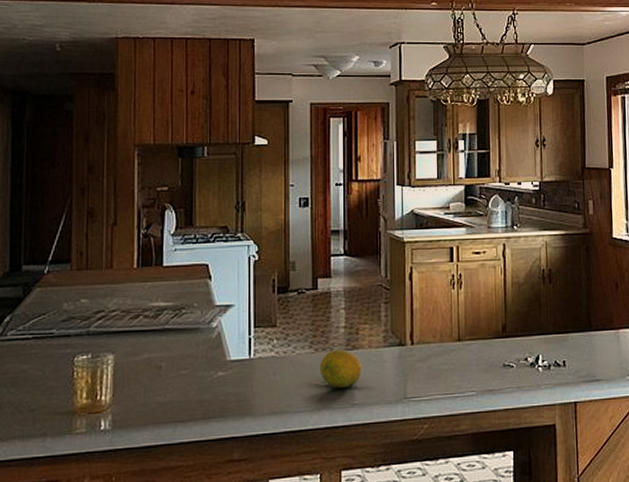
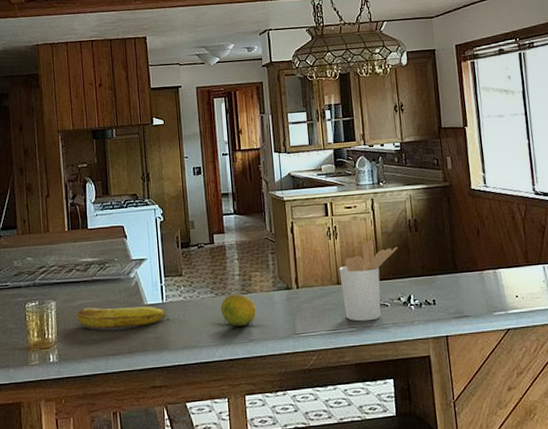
banana: none [140,362,252,390] -> present [77,306,166,329]
utensil holder: none [461,292,528,385] -> present [339,241,397,322]

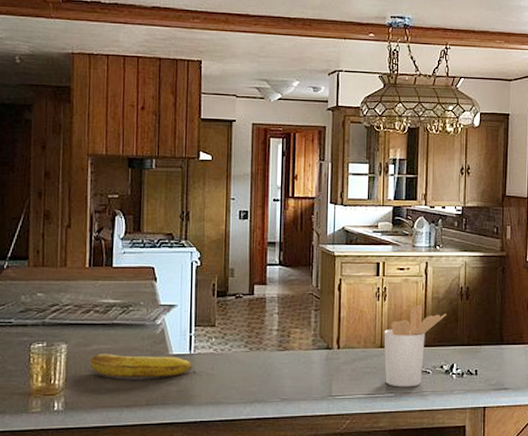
fruit: present [220,293,256,327] -> none [253,350,292,384]

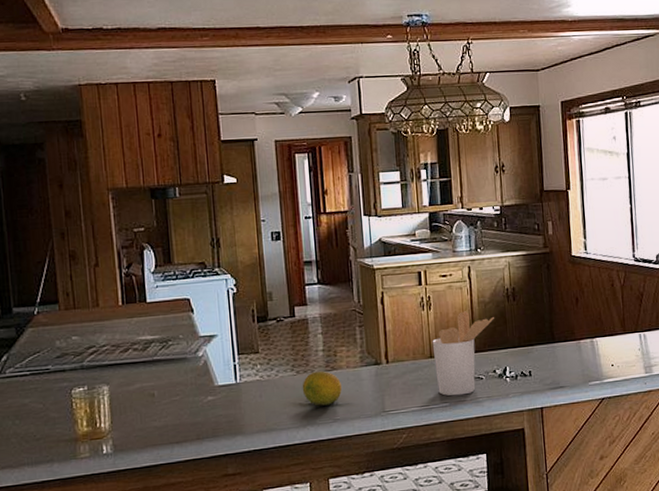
banana: present [90,354,192,378] -> none [134,387,240,415]
fruit: none [253,350,292,384] -> present [302,370,342,406]

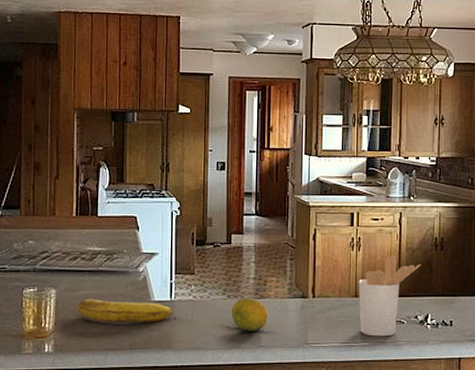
banana: none [134,387,240,415] -> present [77,299,173,323]

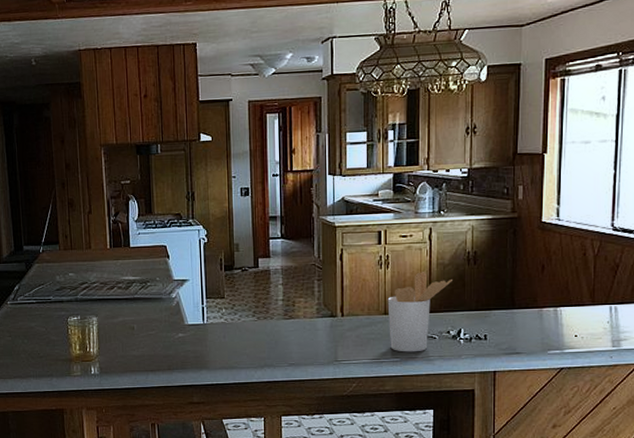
banana: present [77,299,173,323] -> none [118,325,206,346]
fruit: present [231,298,268,331] -> none [261,318,298,350]

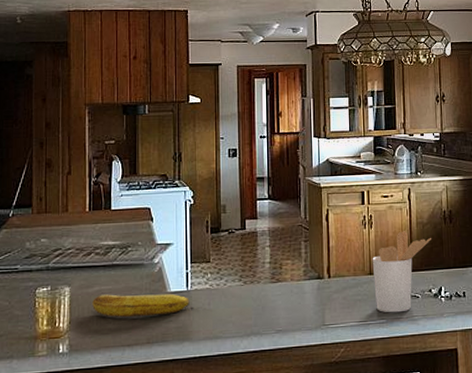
banana: none [118,325,206,346] -> present [92,293,190,318]

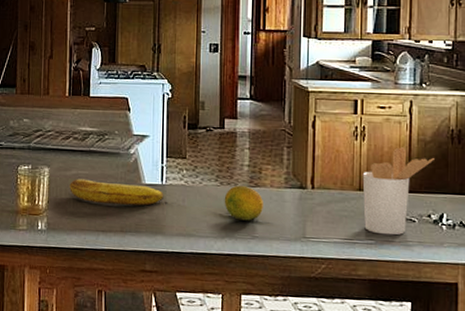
fruit: none [248,282,285,317] -> present [224,185,263,221]

